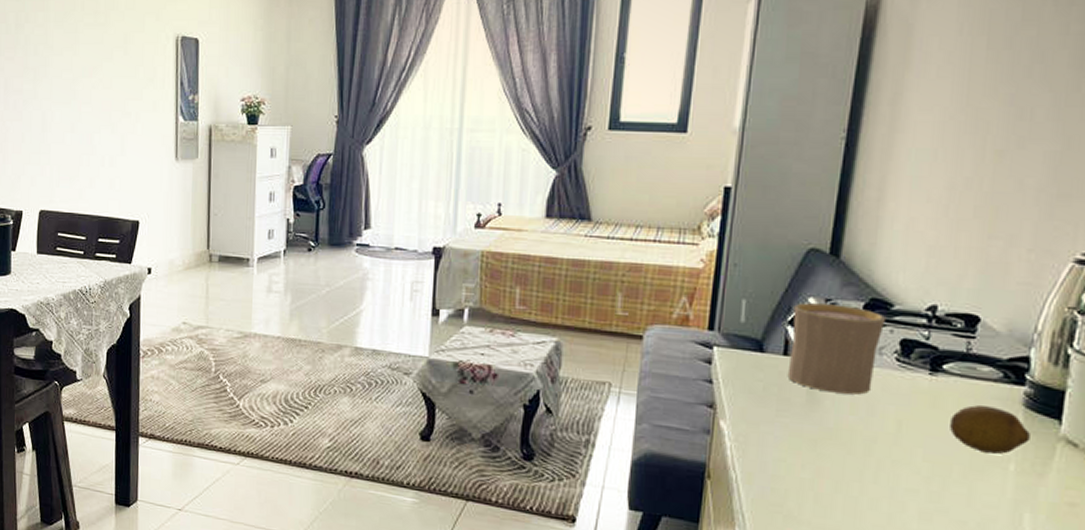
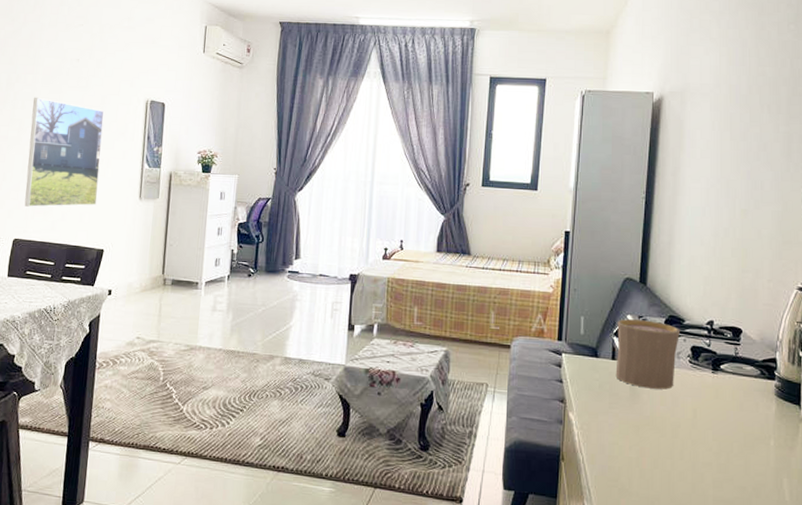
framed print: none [46,39,129,173] -> present [24,97,105,207]
fruit: present [950,405,1030,454] -> none [729,396,782,433]

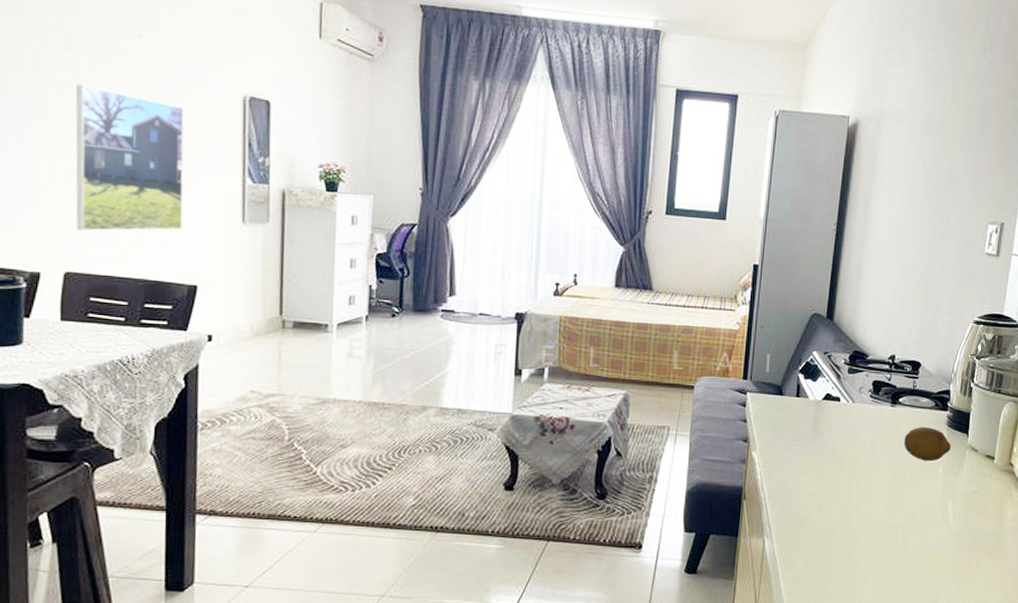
cup: present [615,319,681,390] -> none [799,355,864,424]
fruit: none [729,396,782,433] -> present [904,427,951,461]

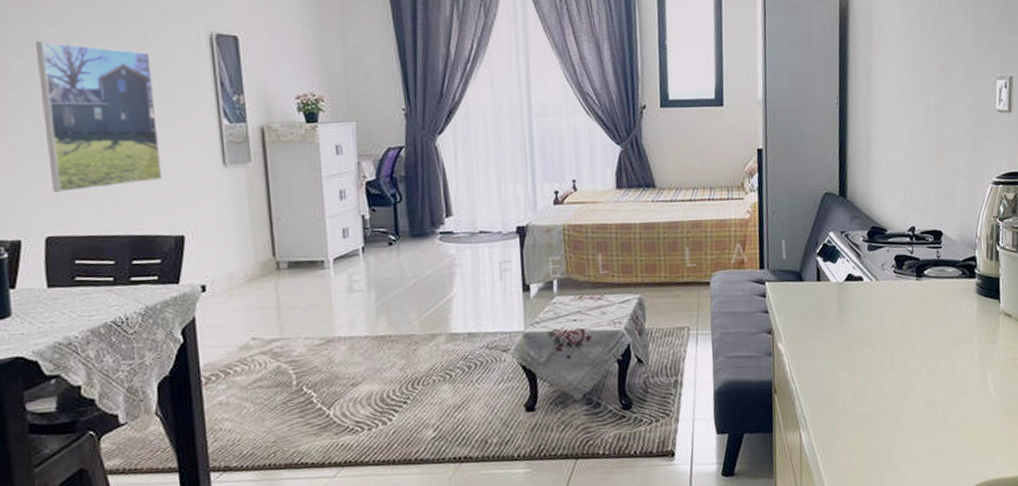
fruit: present [904,427,951,461] -> none [934,297,983,333]

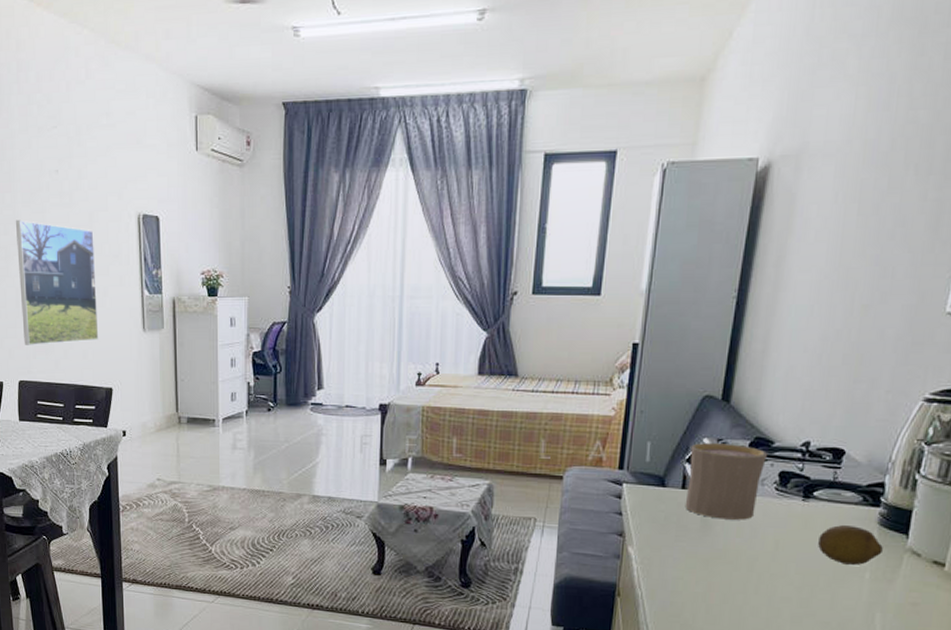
cup: none [820,235,884,306] -> present [685,443,768,520]
fruit: none [934,297,983,333] -> present [818,525,883,565]

